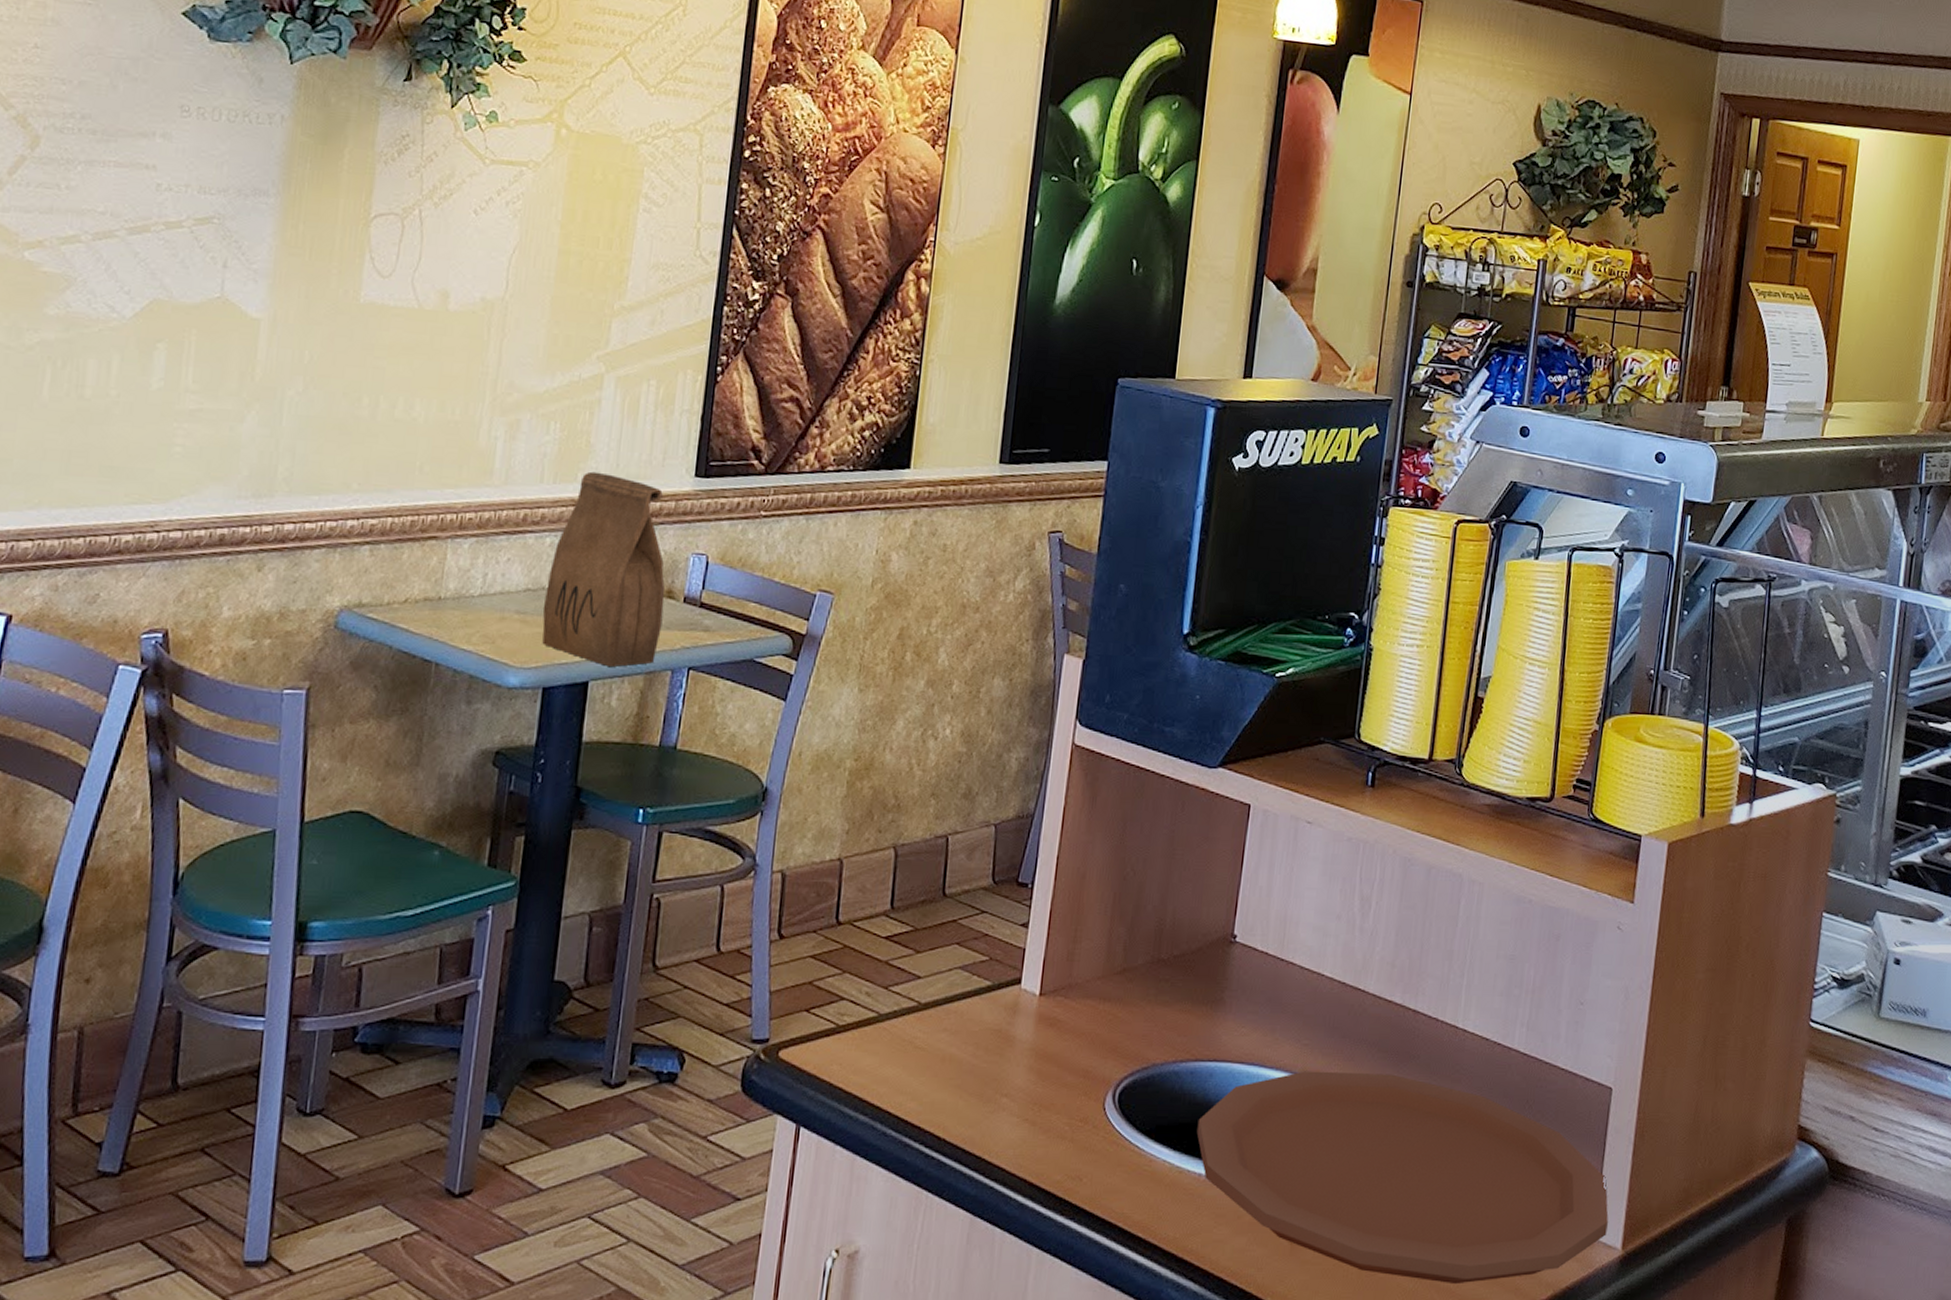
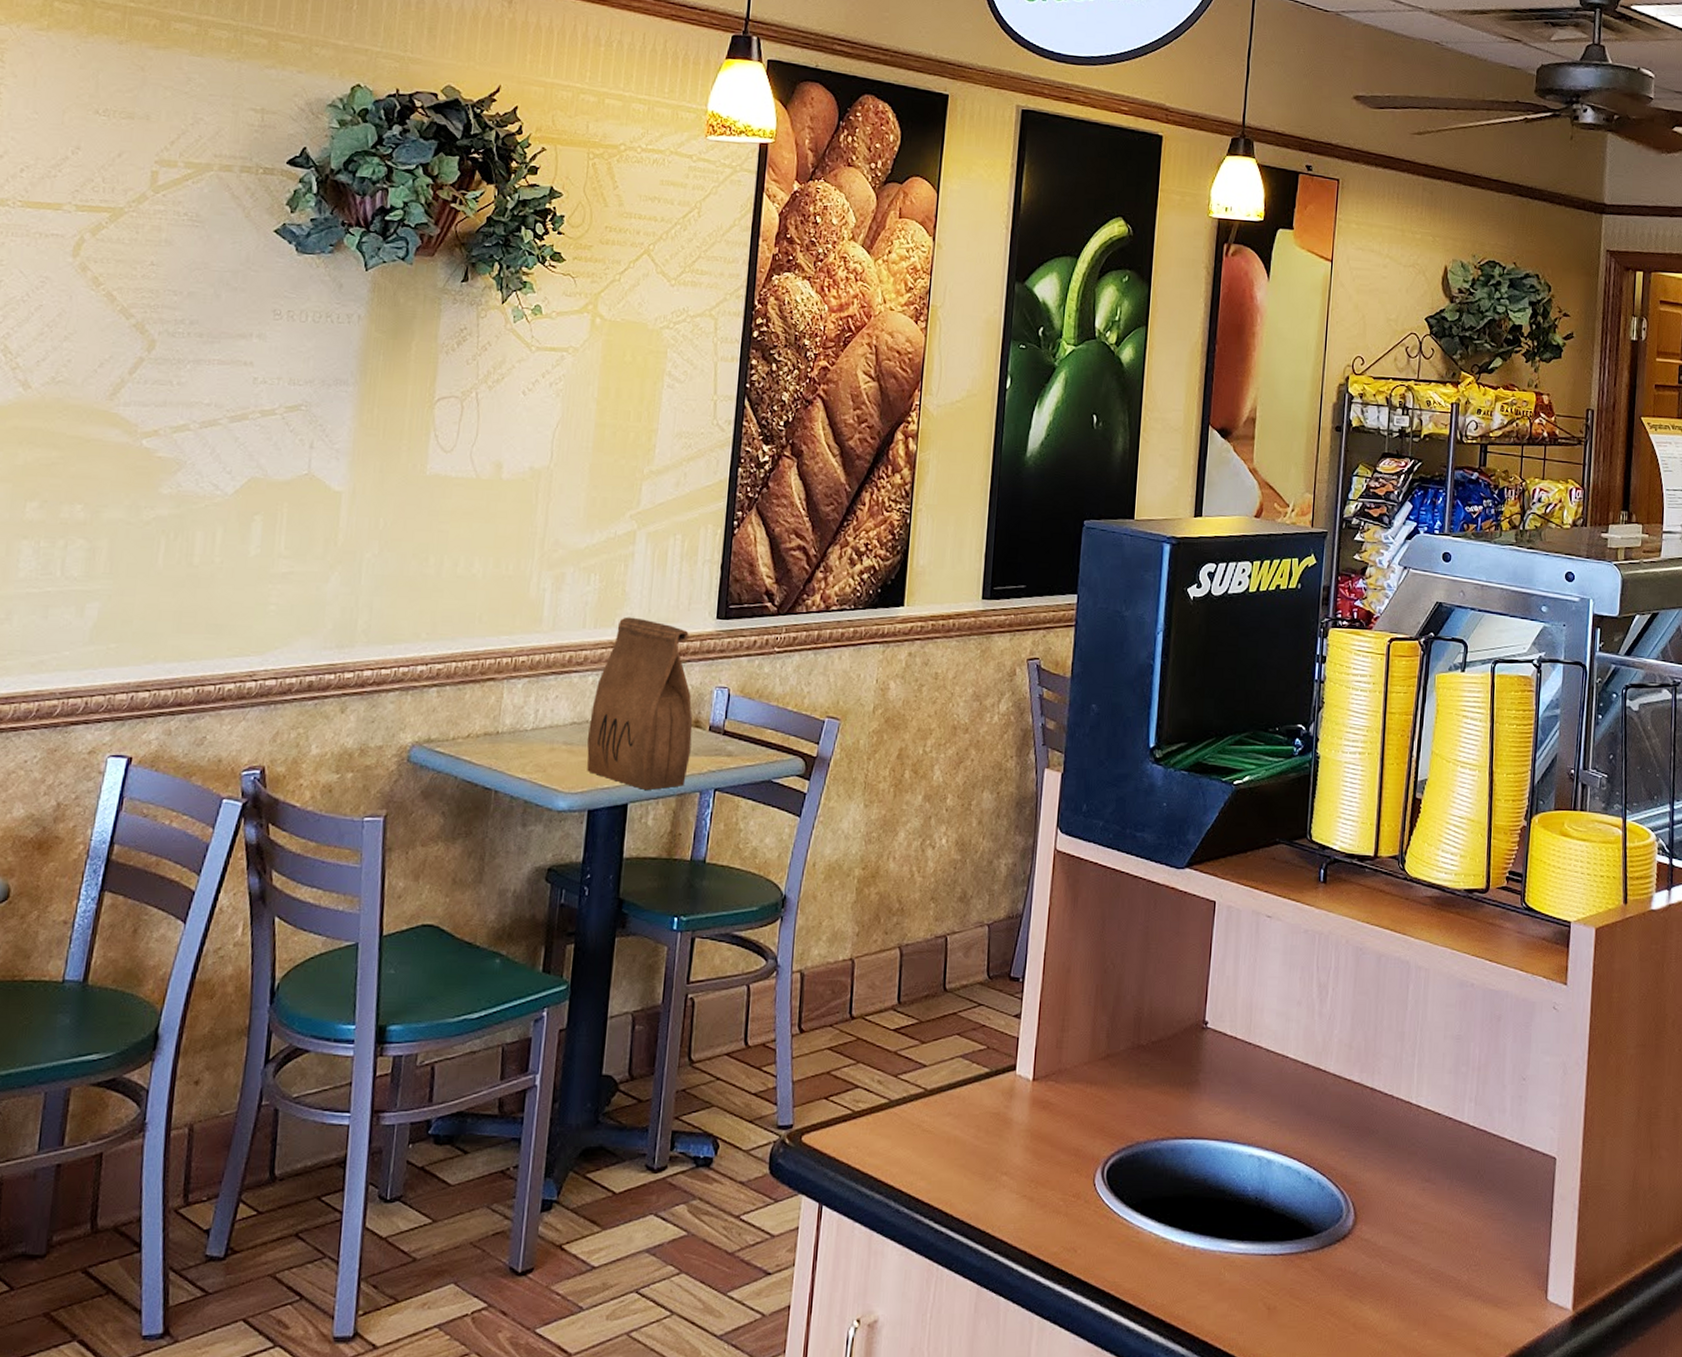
tray: present [1196,1071,1608,1285] -> none [1178,1146,1559,1345]

